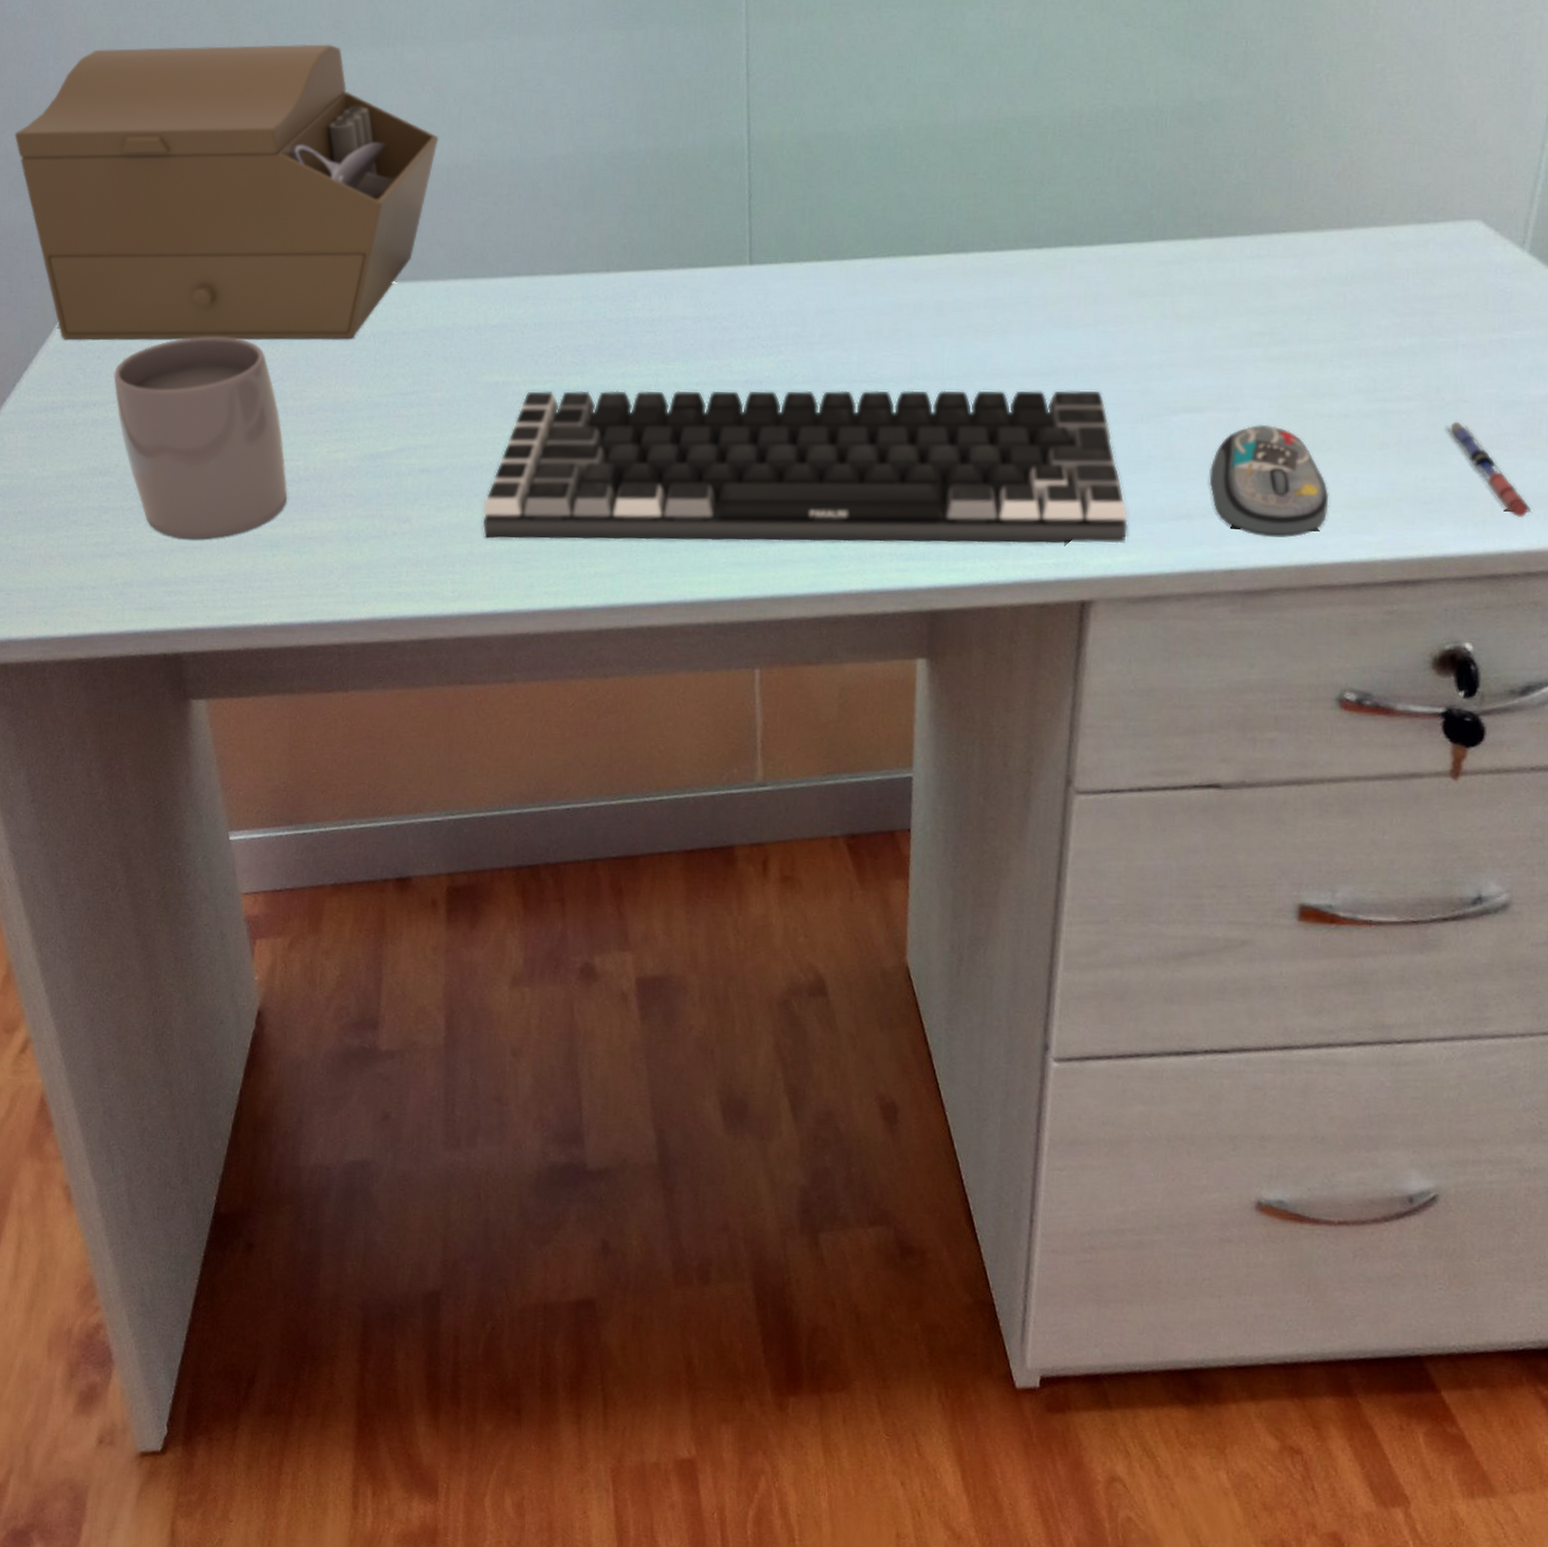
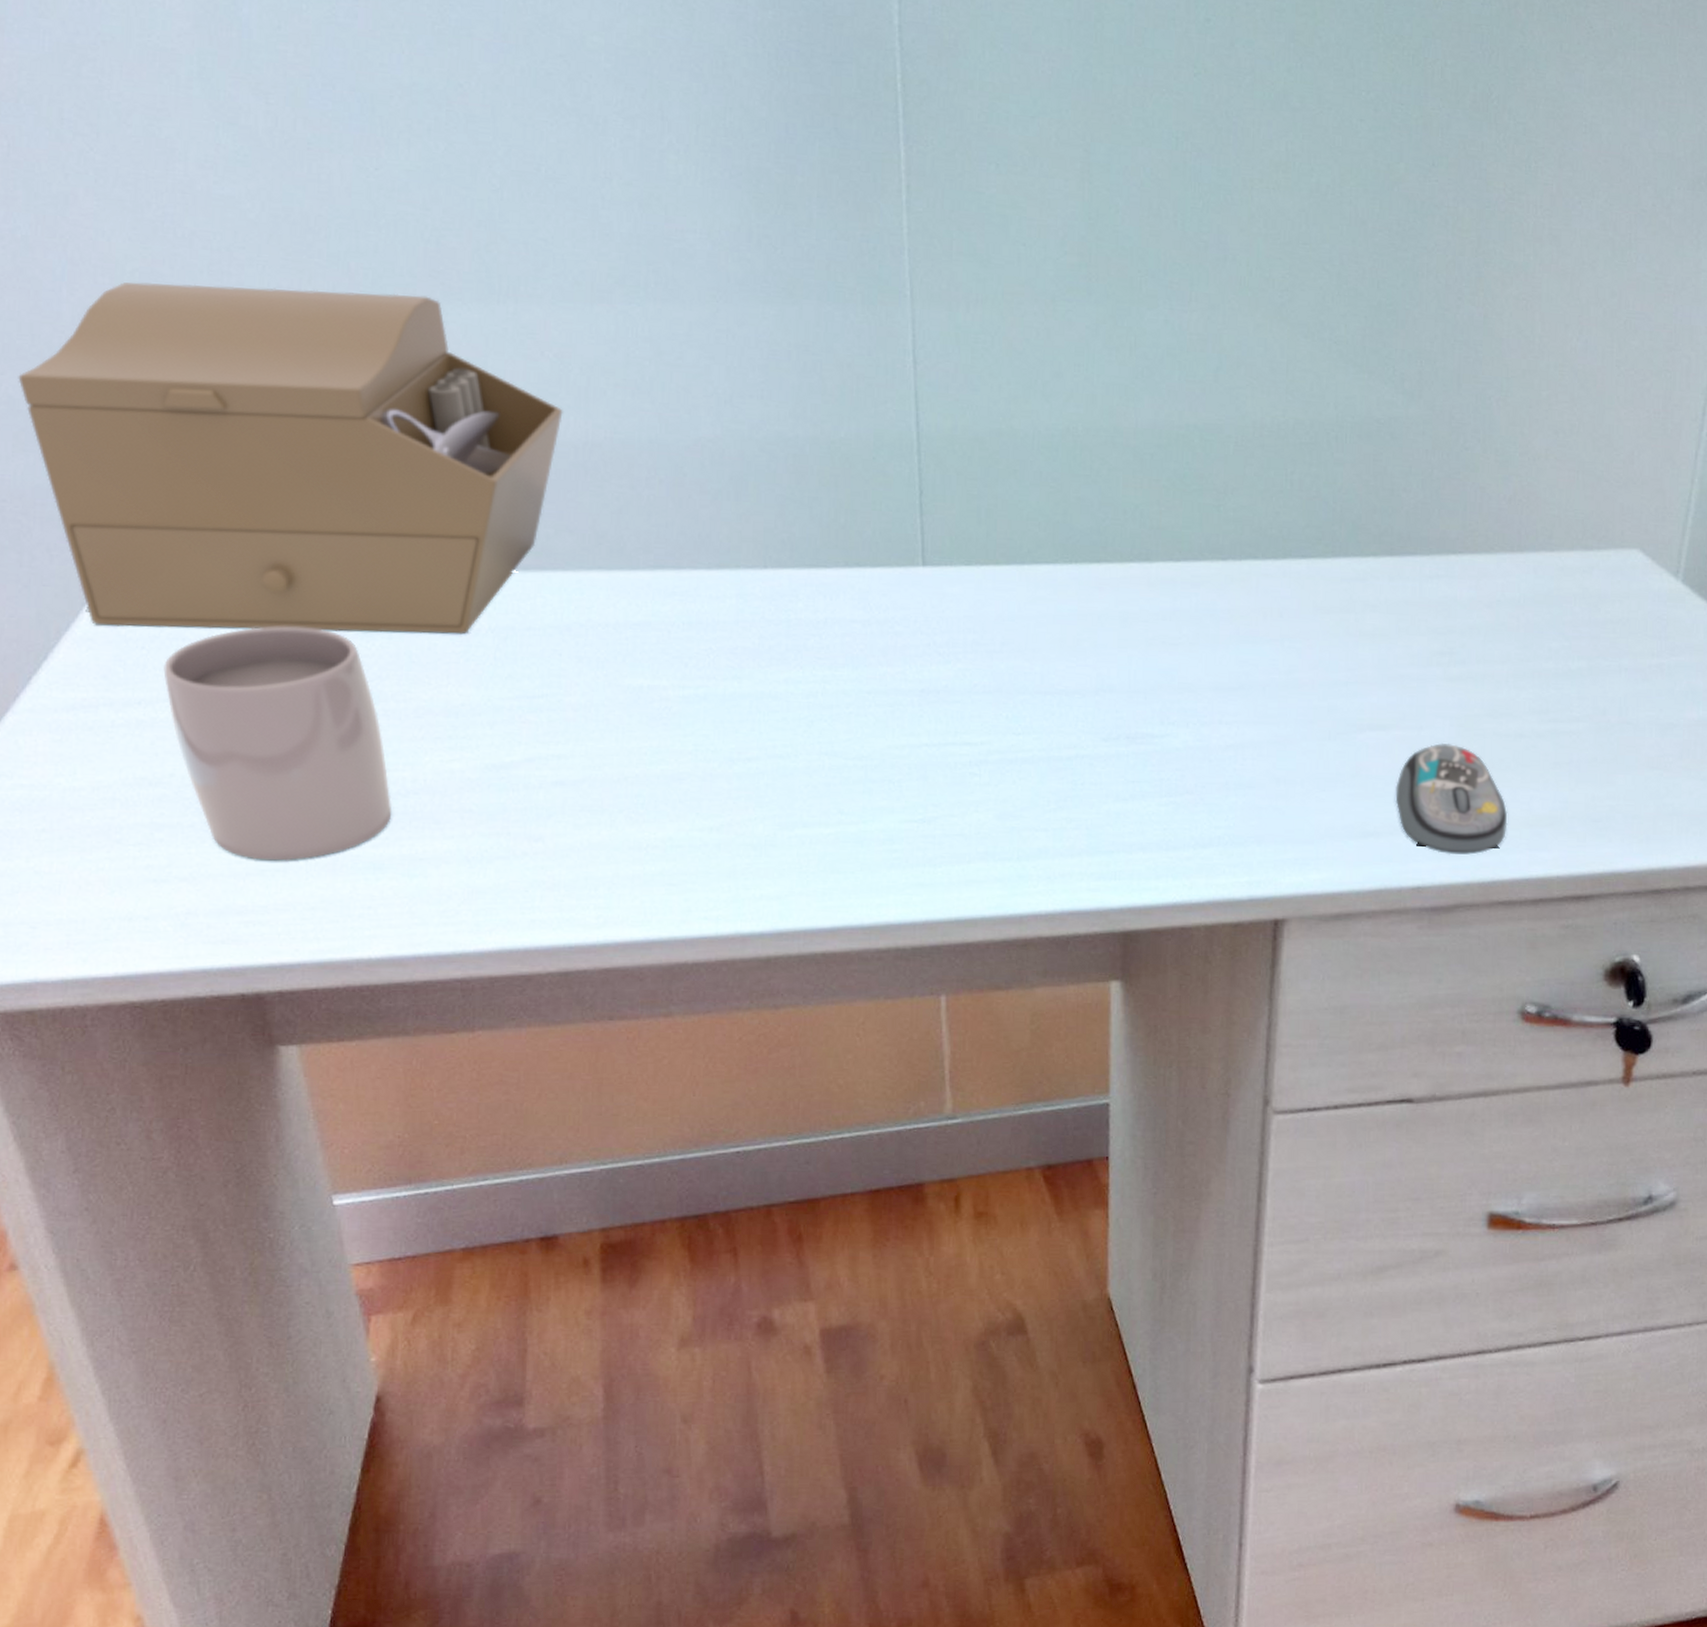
computer keyboard: present [482,390,1128,544] -> none [628,697,1318,862]
pen: present [1446,422,1533,519] -> none [1612,743,1690,836]

